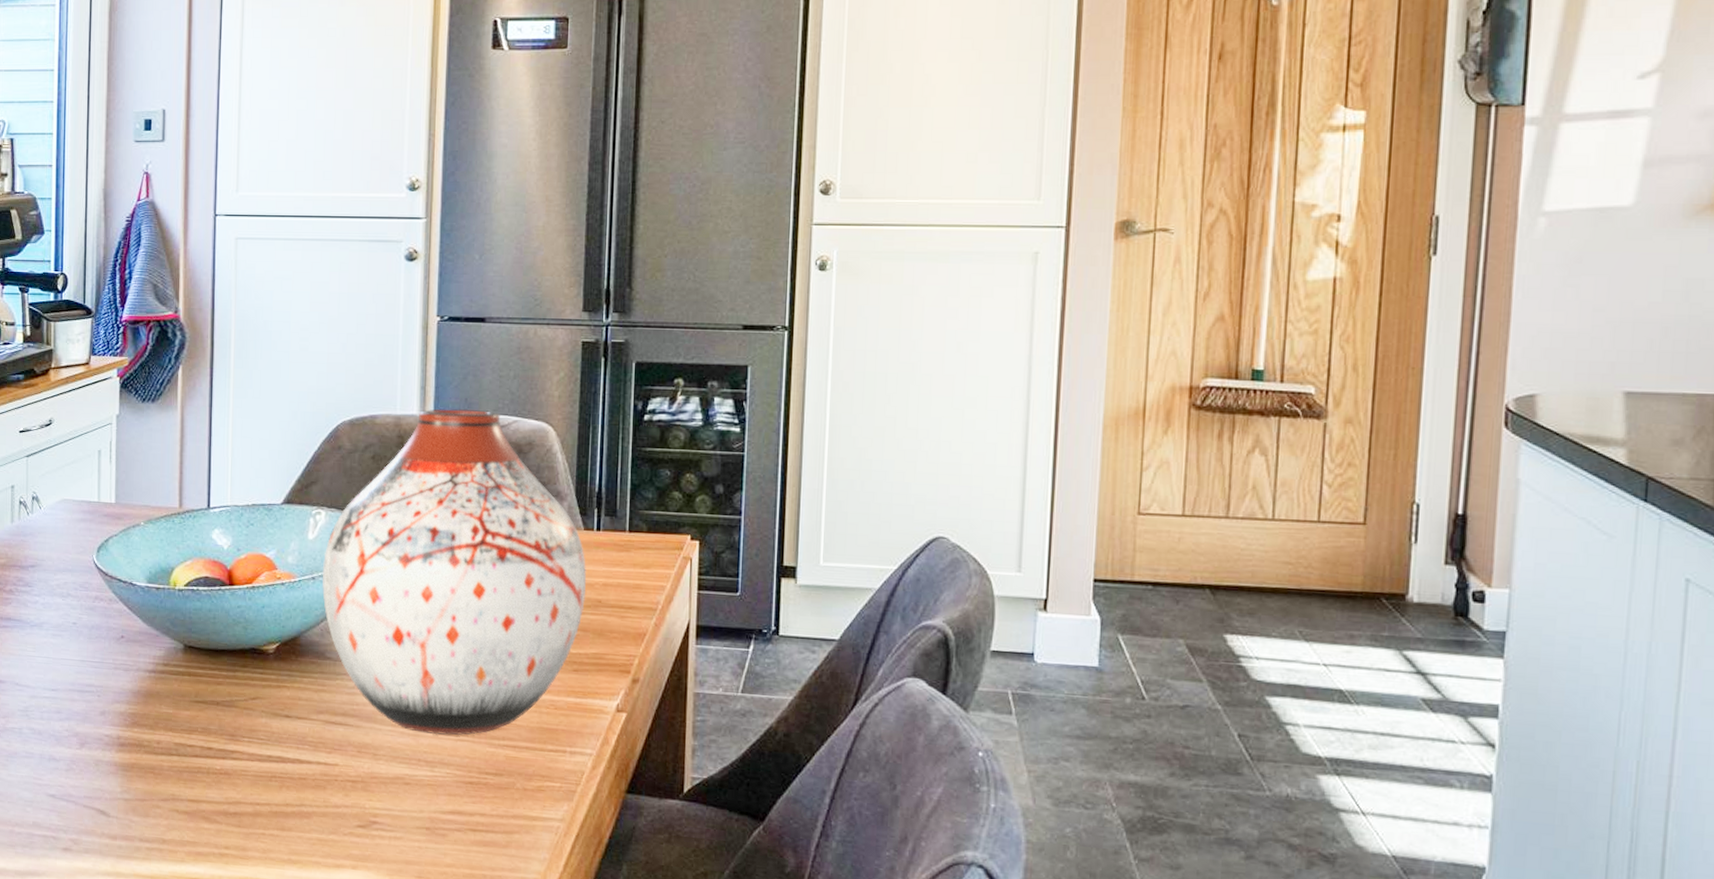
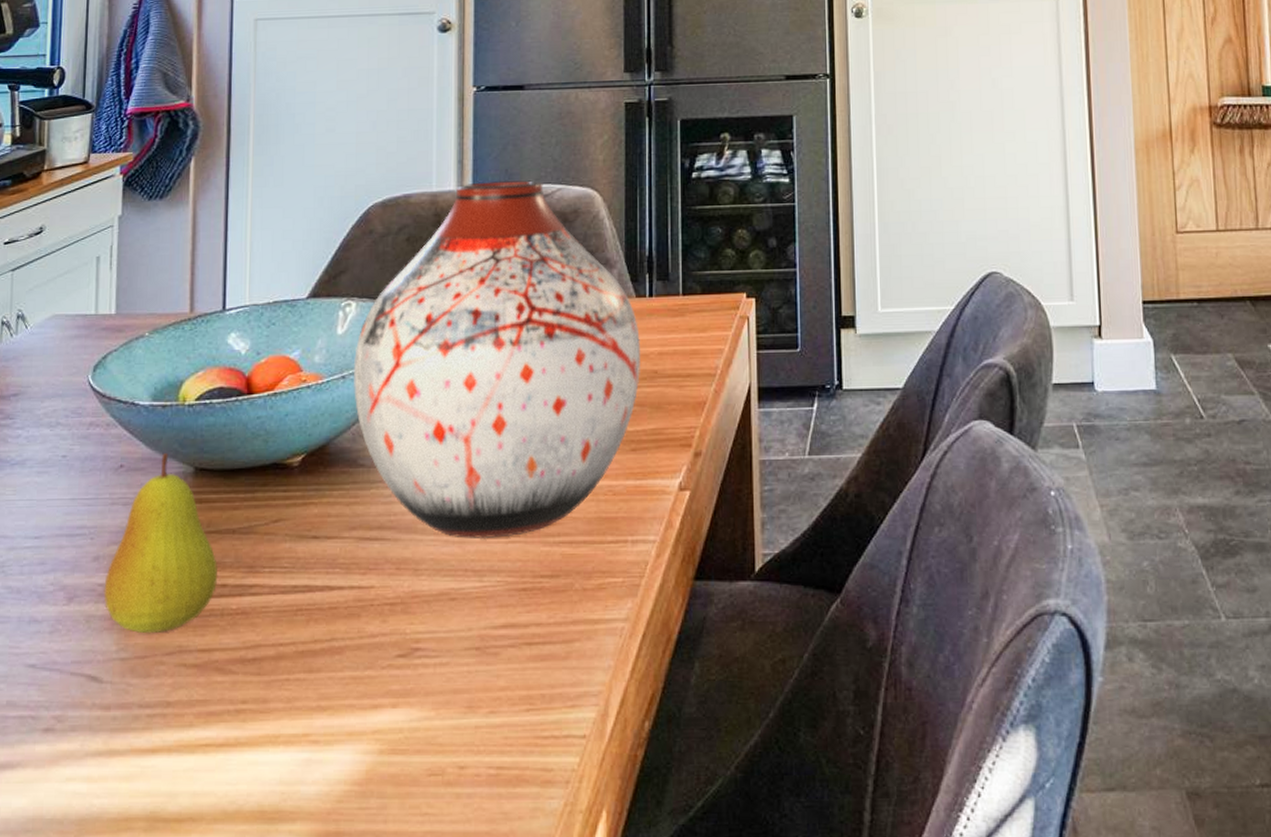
fruit: none [109,630,205,782] -> present [104,453,218,634]

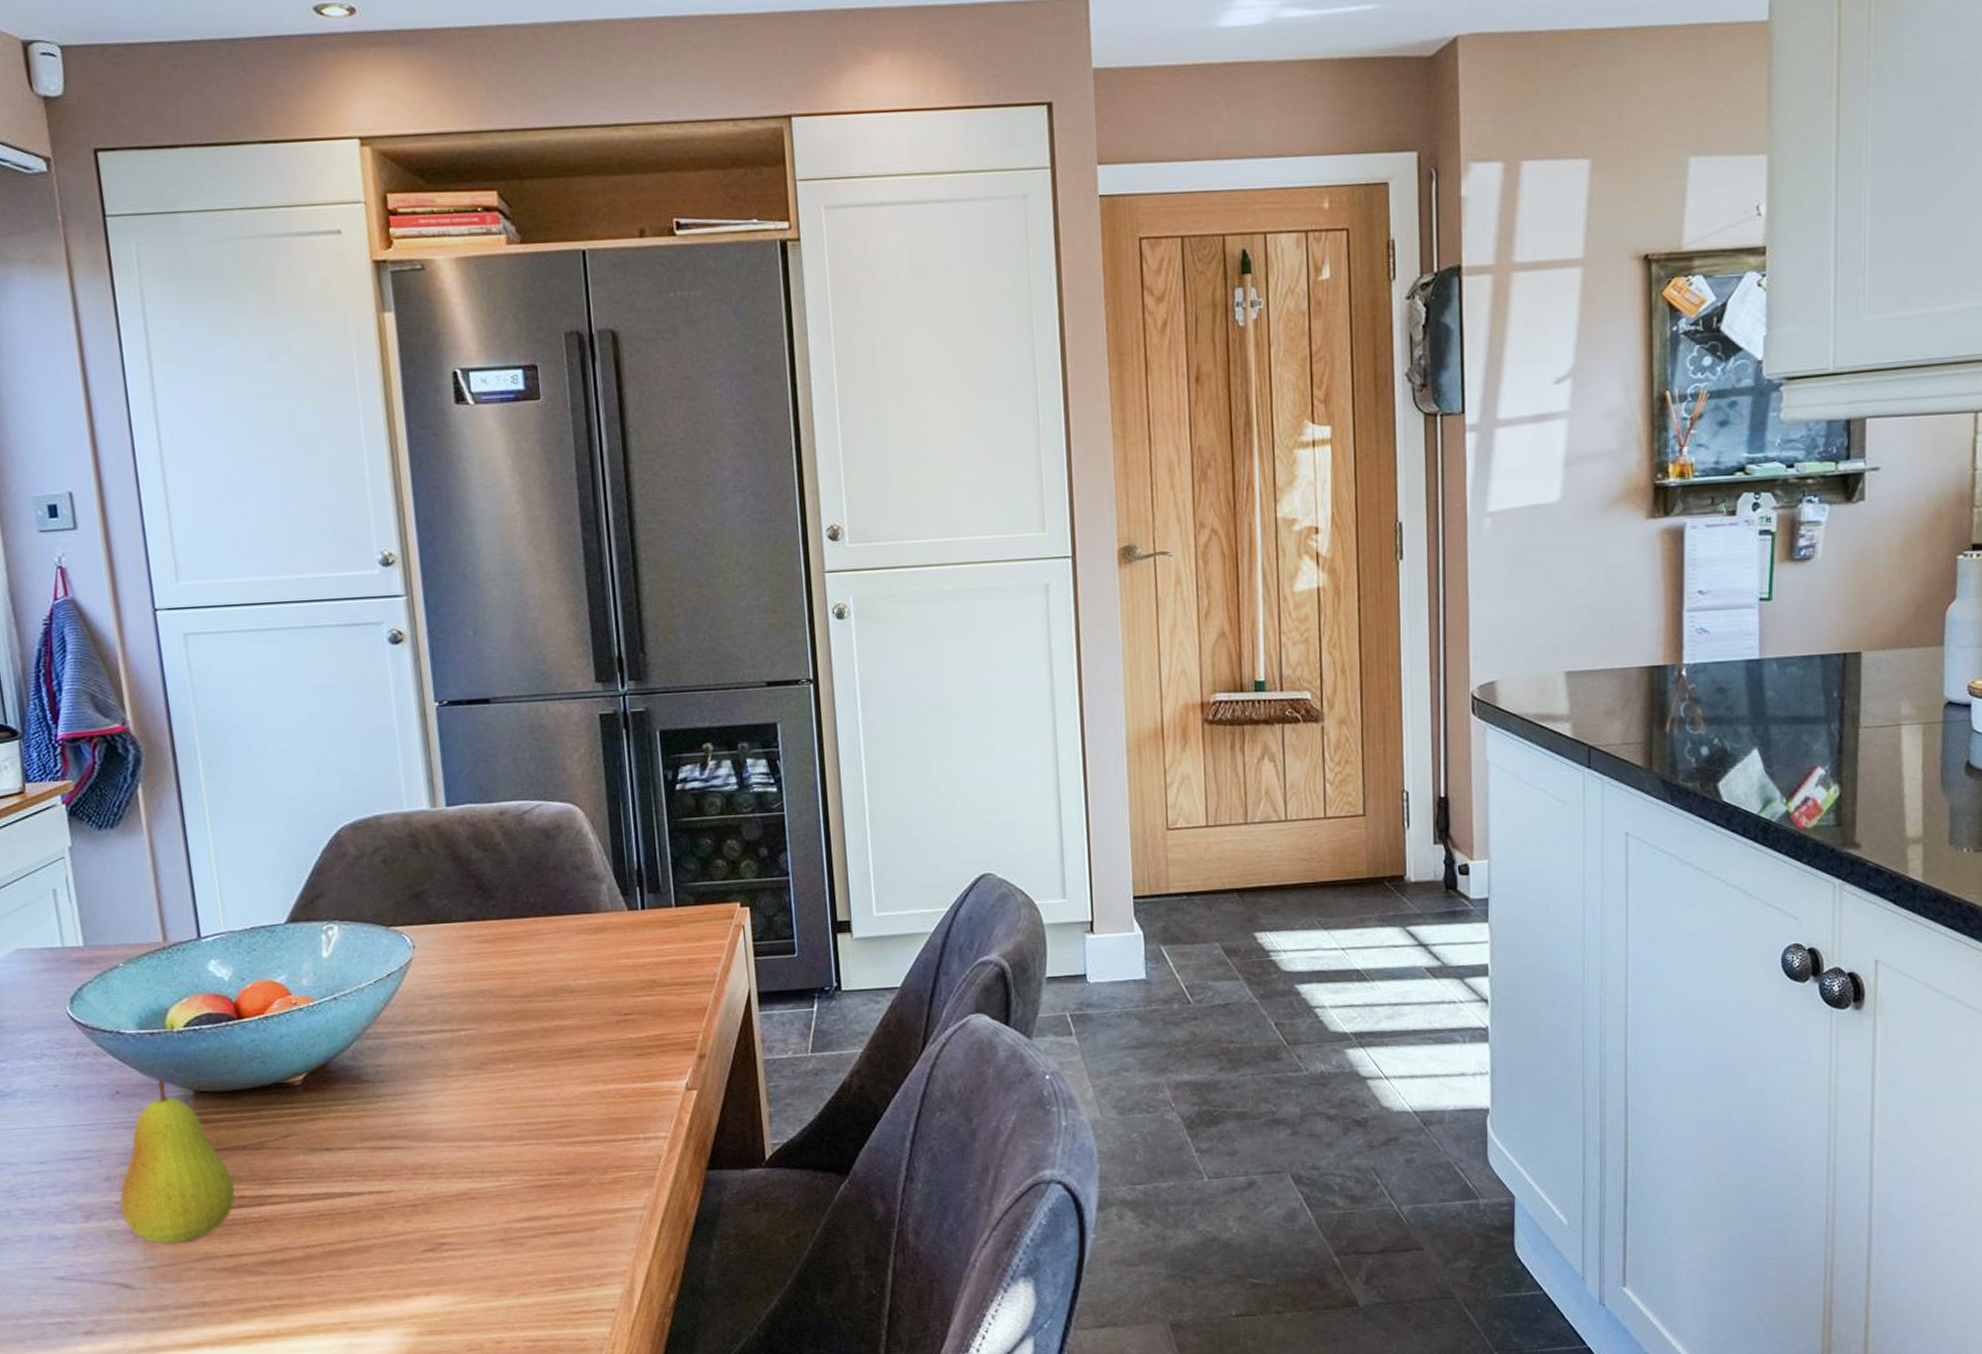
vase: present [353,180,640,538] -> none [343,797,639,1143]

